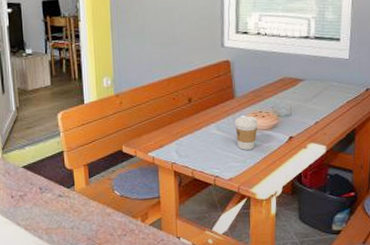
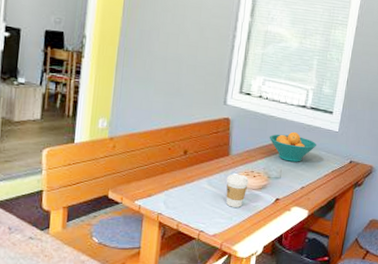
fruit bowl: none [274,65,326,97] -> present [270,131,316,162]

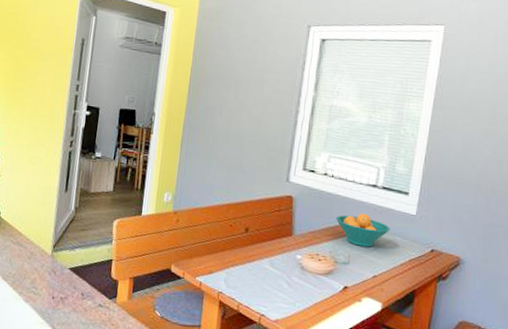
coffee cup: present [226,174,249,208] -> none [289,255,313,293]

